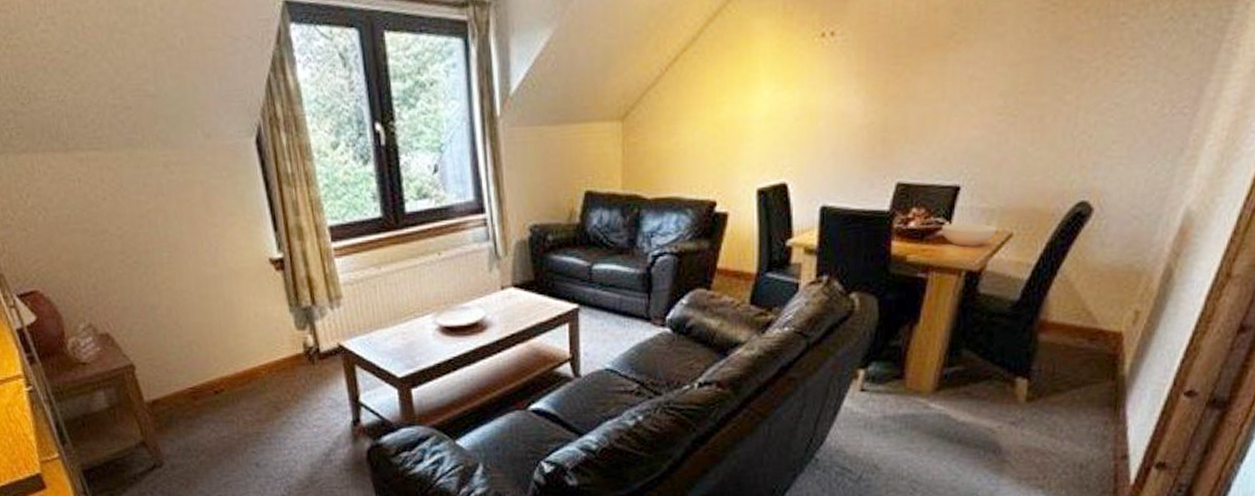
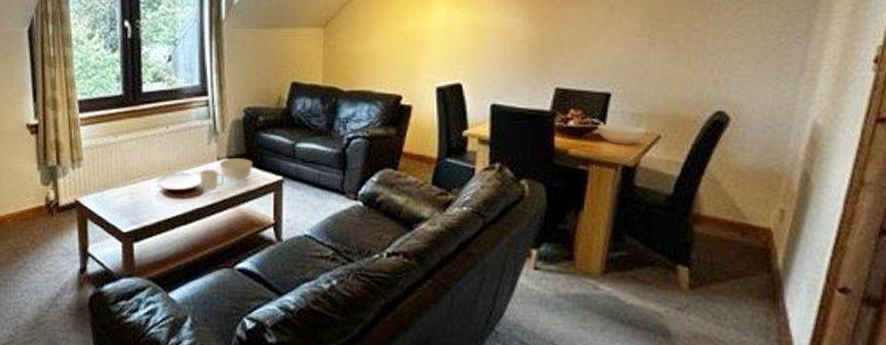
mug: none [481,299,510,328] -> present [199,168,224,193]
bowl: none [504,284,543,315] -> present [219,157,253,183]

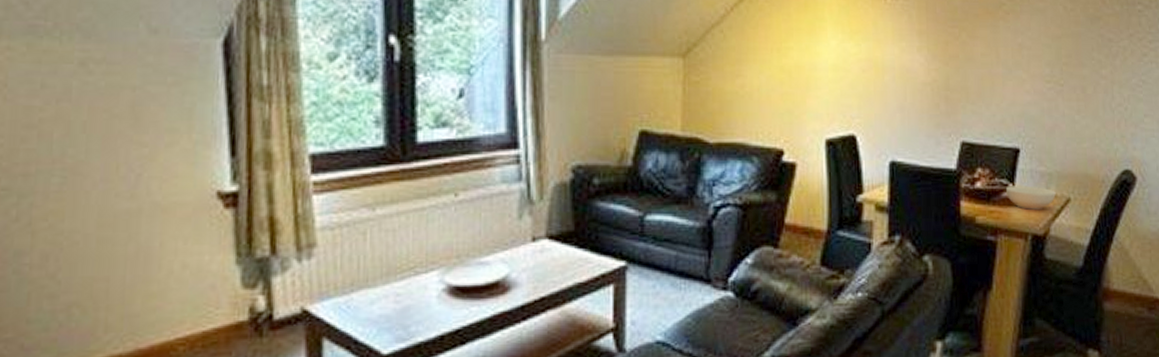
mug: present [199,168,224,193] -> none [504,253,541,289]
bowl: present [219,157,253,183] -> none [535,236,584,273]

